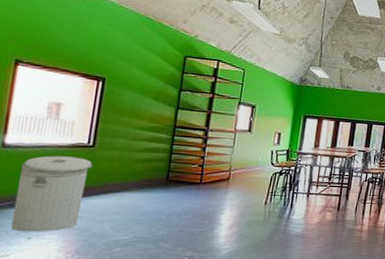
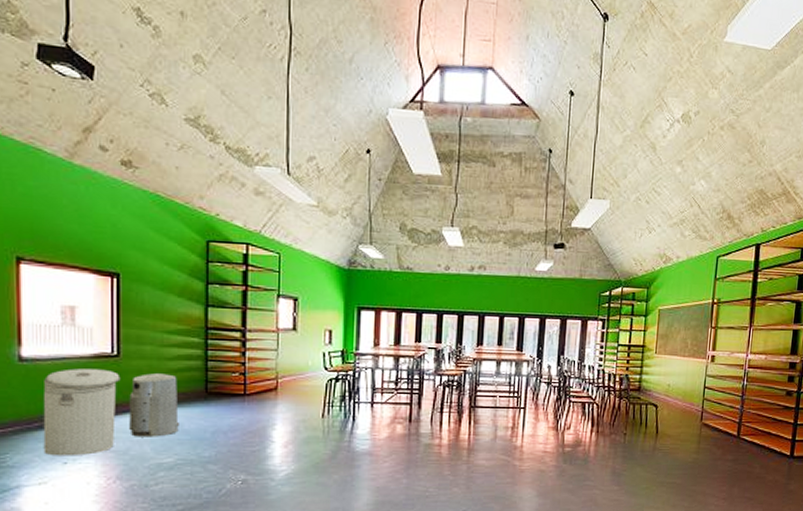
air purifier: none [94,162,143,217] -> present [129,373,179,437]

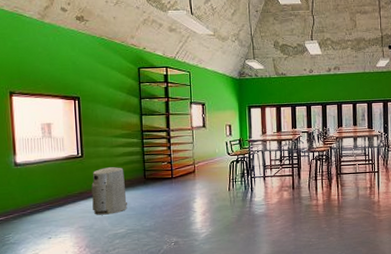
can: present [43,368,121,456] -> none [32,167,85,234]

